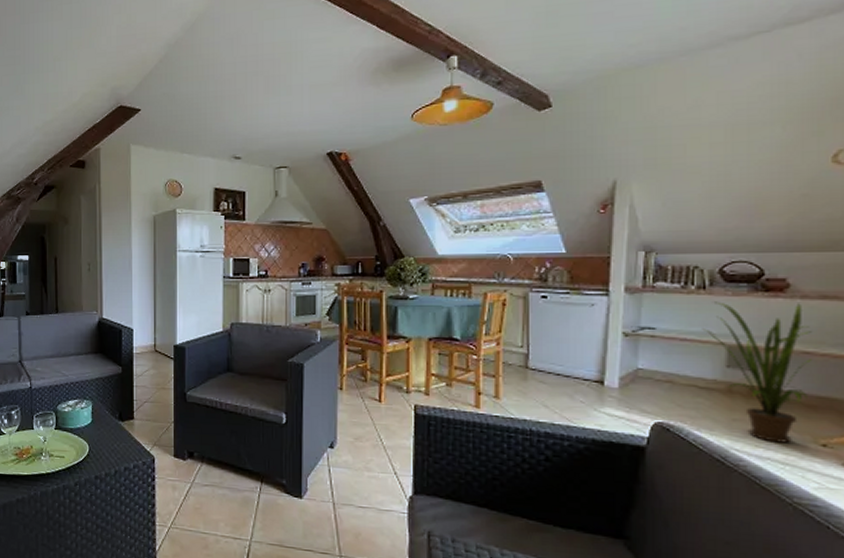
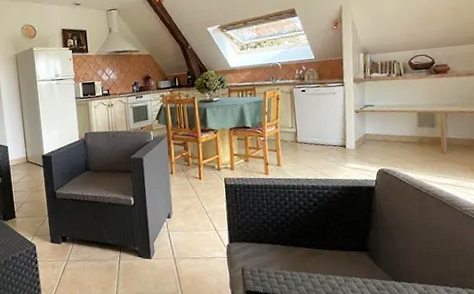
house plant: present [702,301,811,443] -> none [401,80,465,173]

